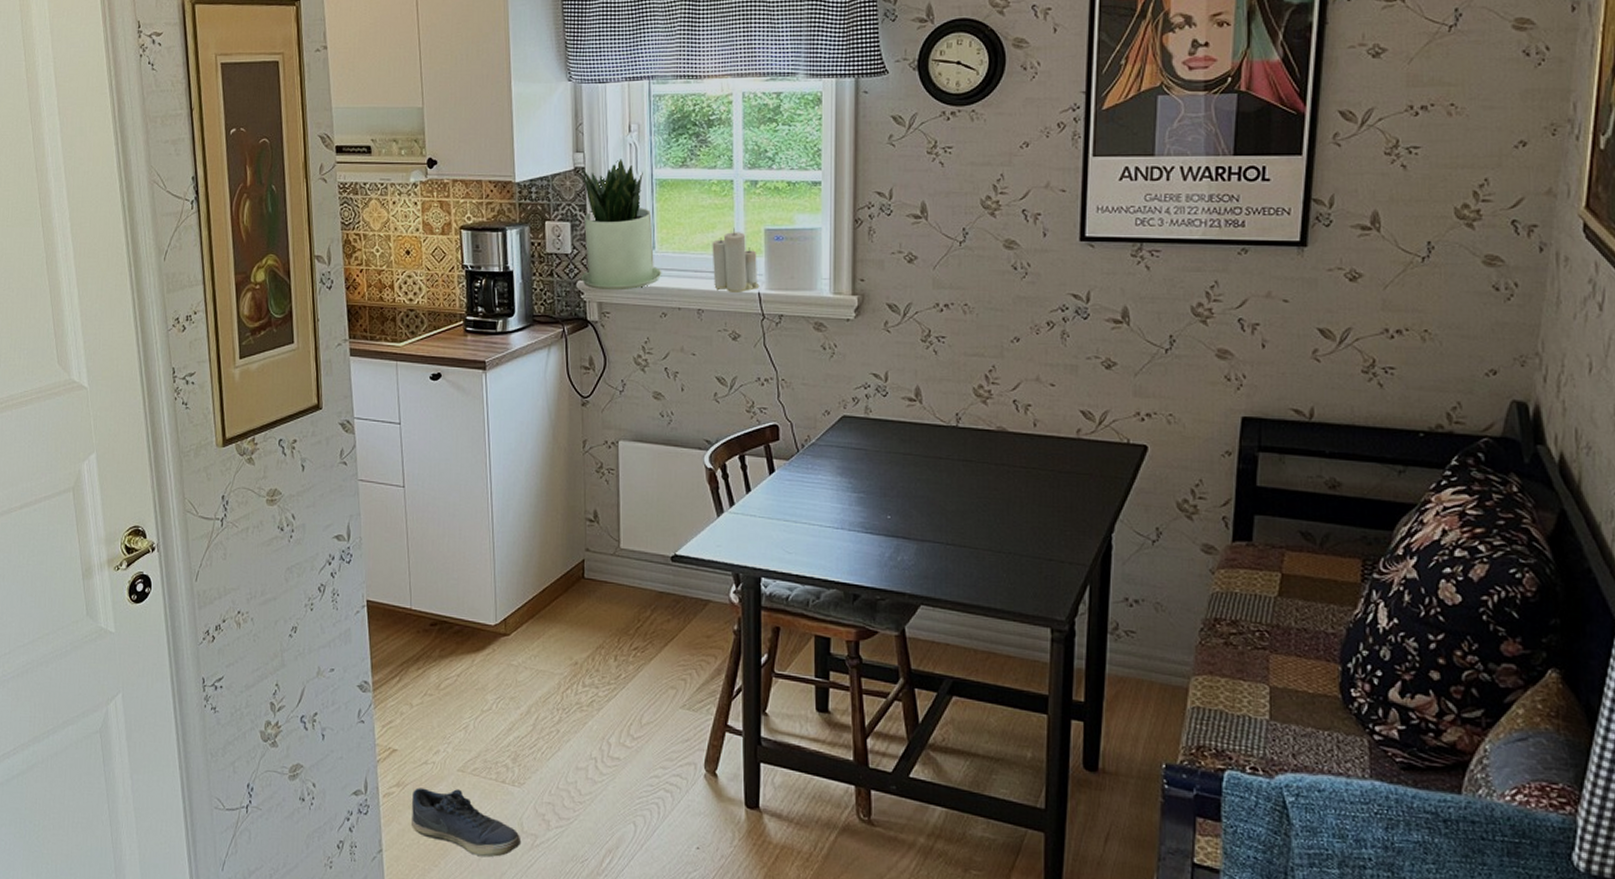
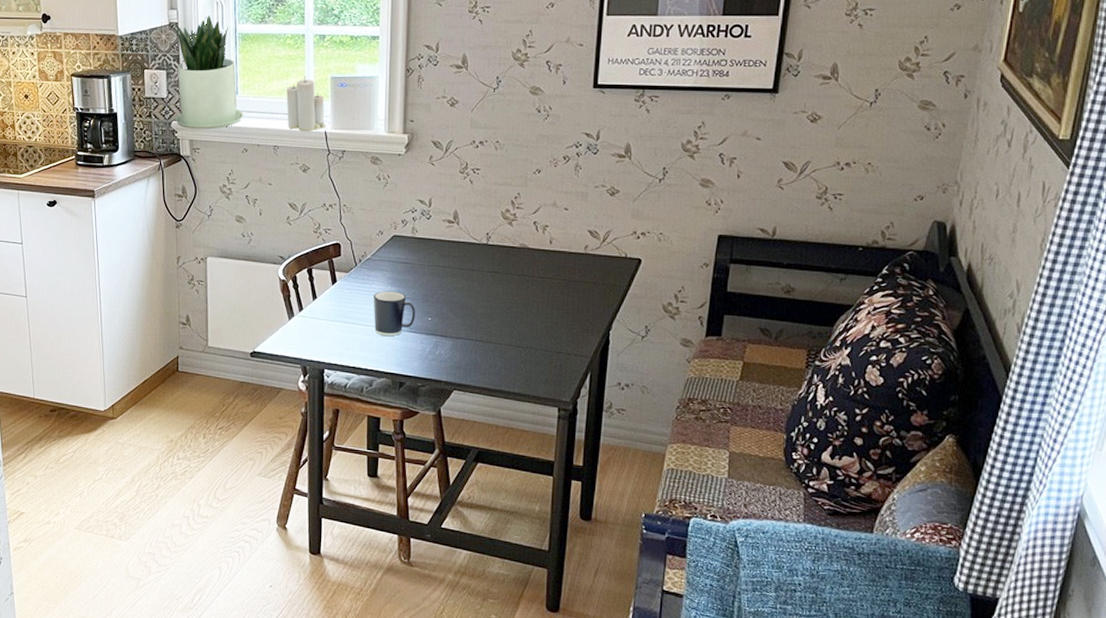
shoe: present [412,787,522,857] -> none [37,543,128,597]
mug: none [819,482,871,538] -> present [373,291,415,337]

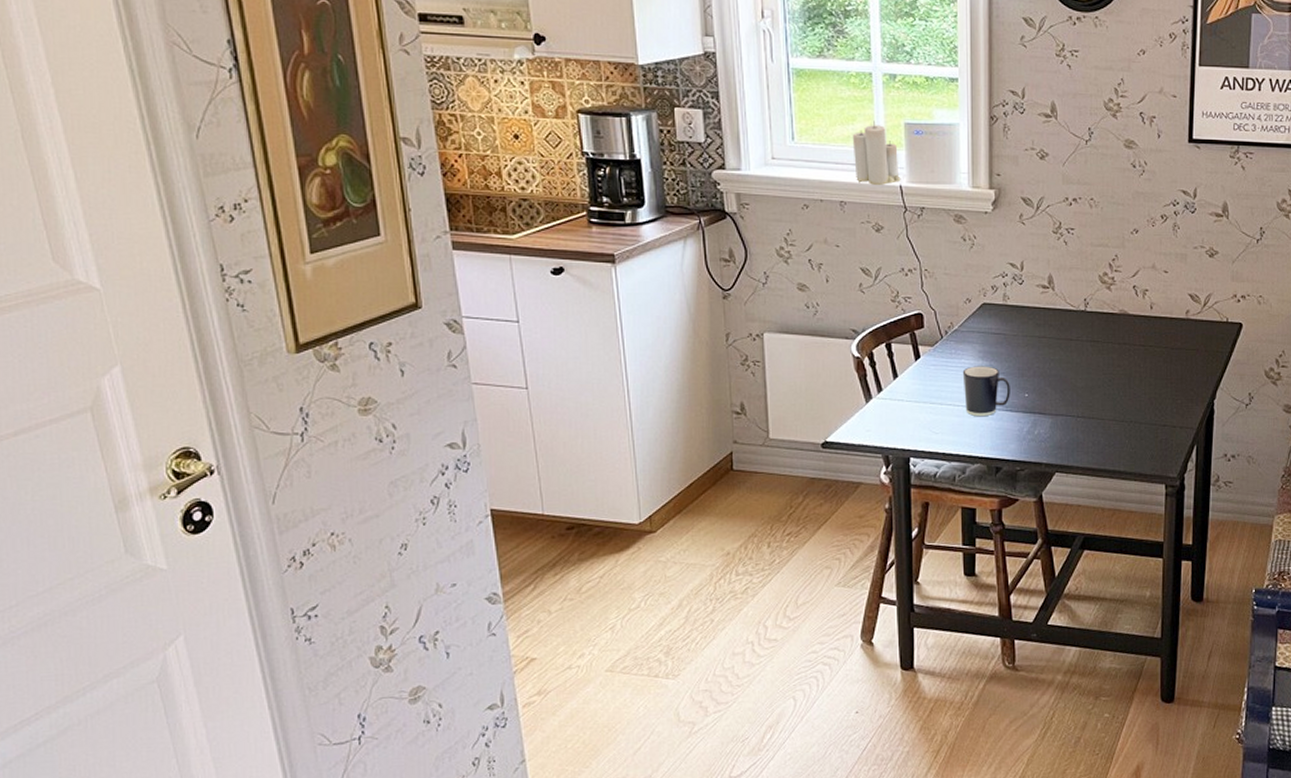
planter: present [174,15,244,130] -> none [710,45,802,182]

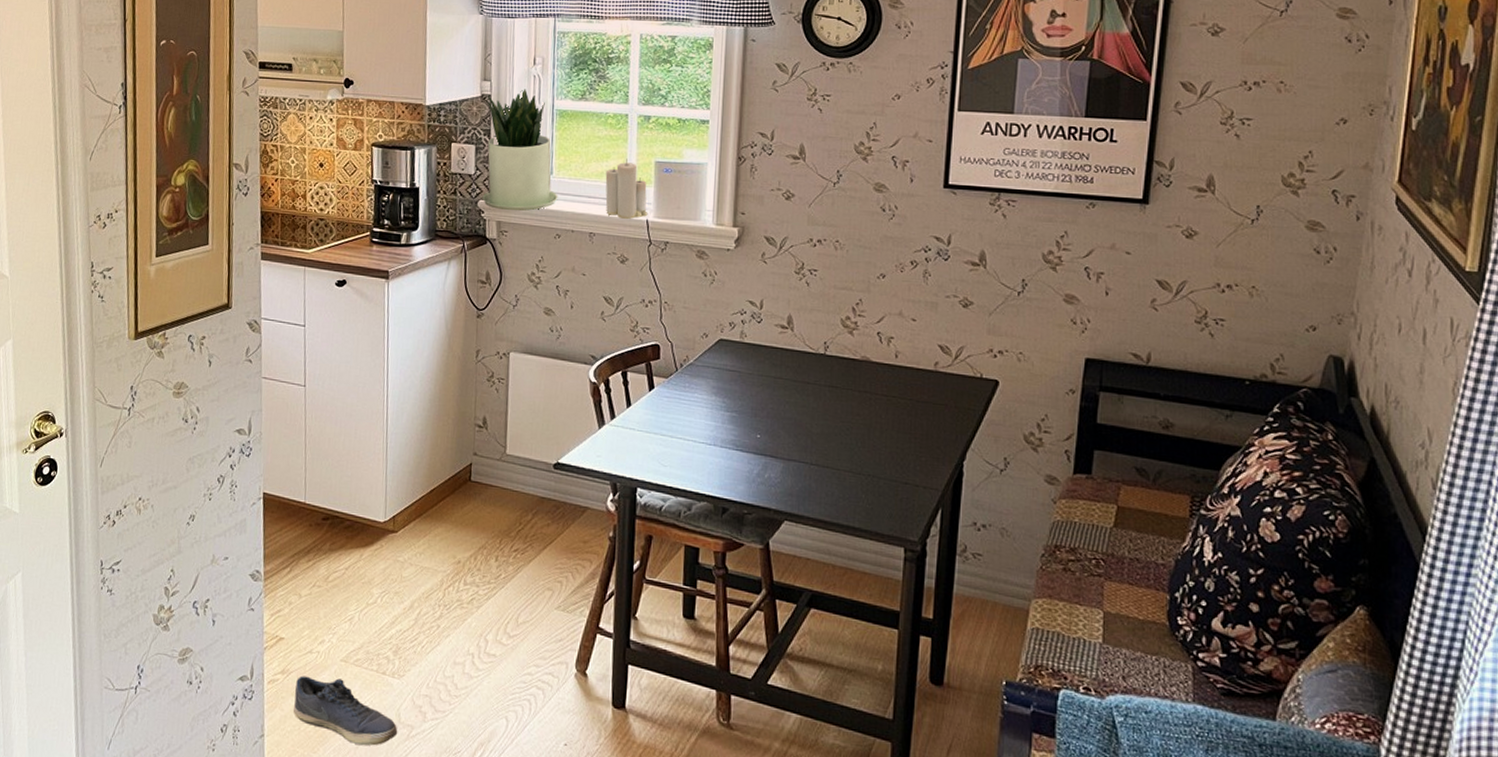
shoe: none [556,689,679,751] -> present [294,675,398,746]
planter: none [710,45,802,182] -> present [482,89,558,212]
mug: present [962,366,1010,417] -> none [694,401,742,454]

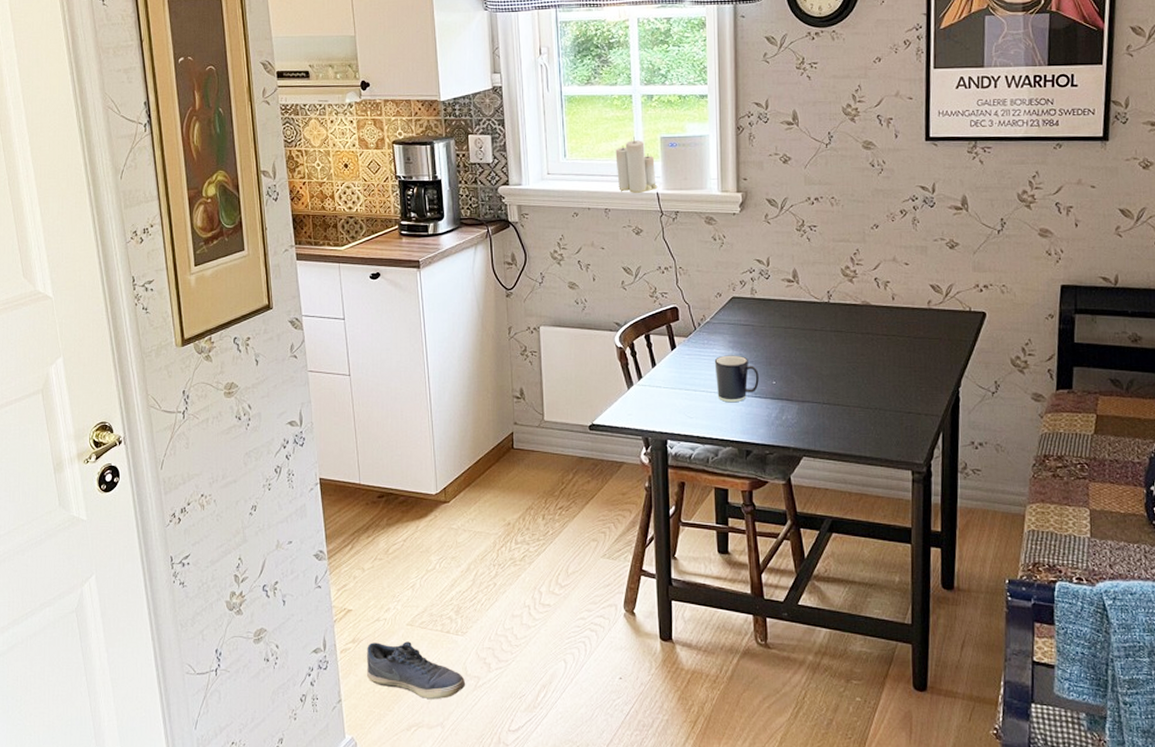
planter: present [482,89,558,212] -> none [498,78,573,195]
mug: none [694,401,742,454] -> present [714,355,759,403]

